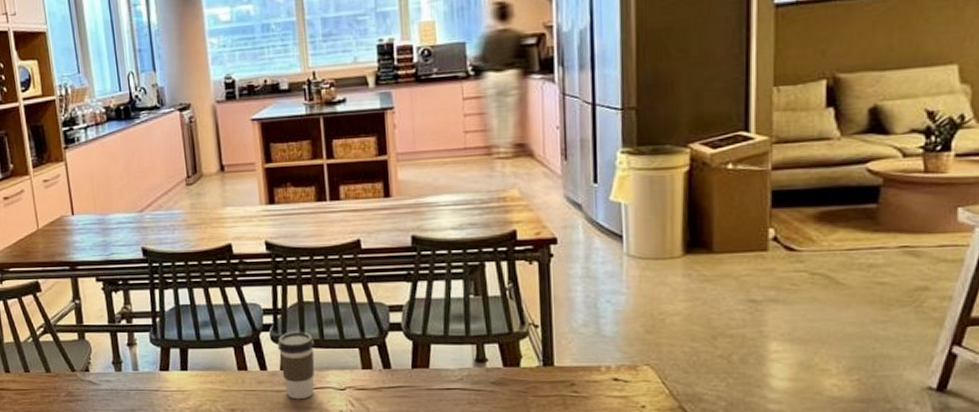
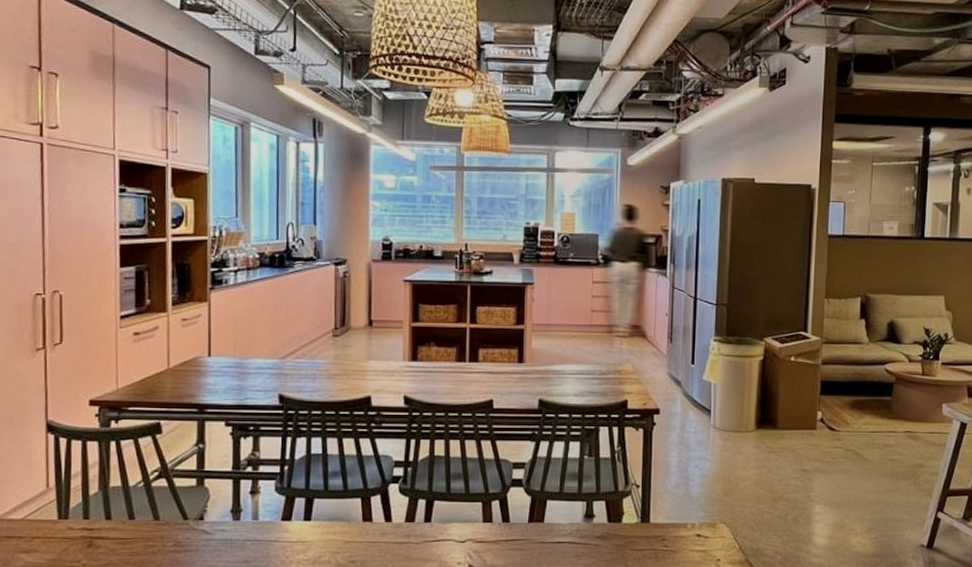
coffee cup: present [277,331,315,400] -> none [404,484,441,552]

